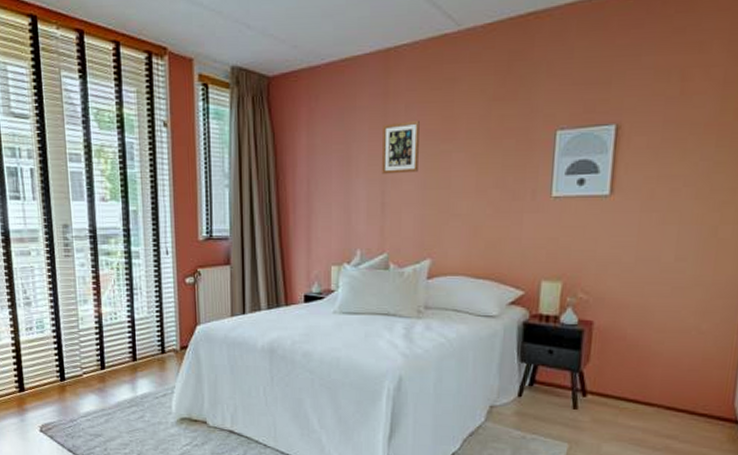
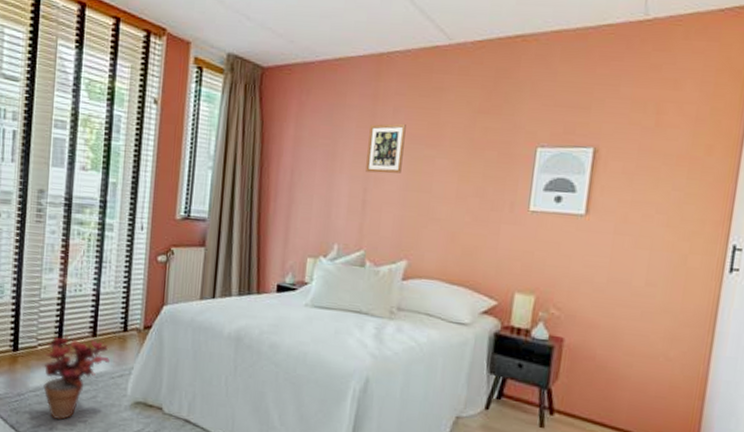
potted plant: none [90,361,152,441] -> present [43,334,109,420]

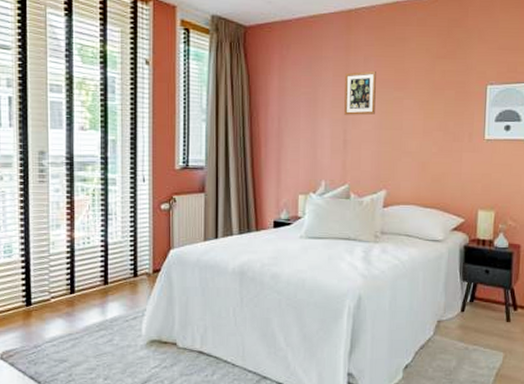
potted plant: present [43,334,109,420] -> none [59,285,122,366]

